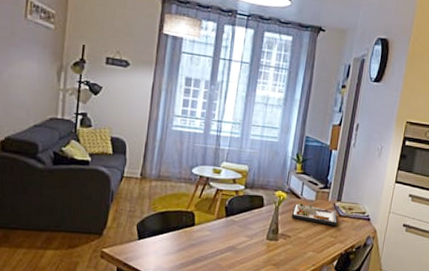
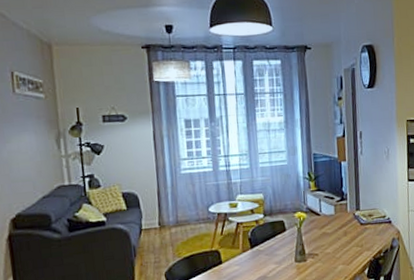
dinner plate: present [291,203,337,226] -> none [314,219,361,237]

